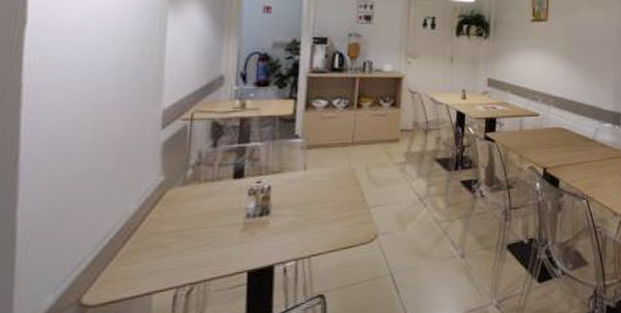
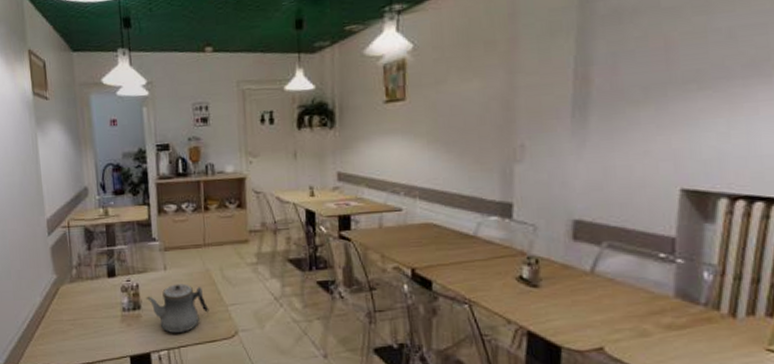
teapot: none [278,185,350,242] -> present [146,283,209,334]

